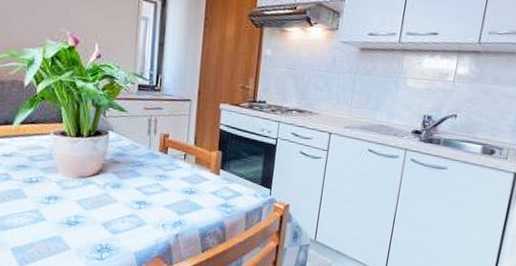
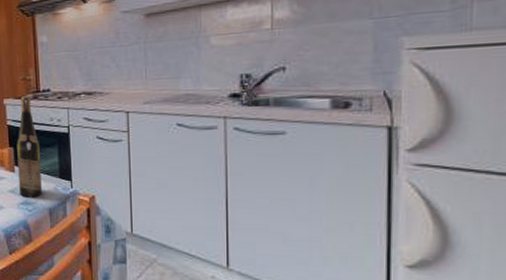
wine bottle: none [221,104,248,201] -> present [17,96,42,197]

